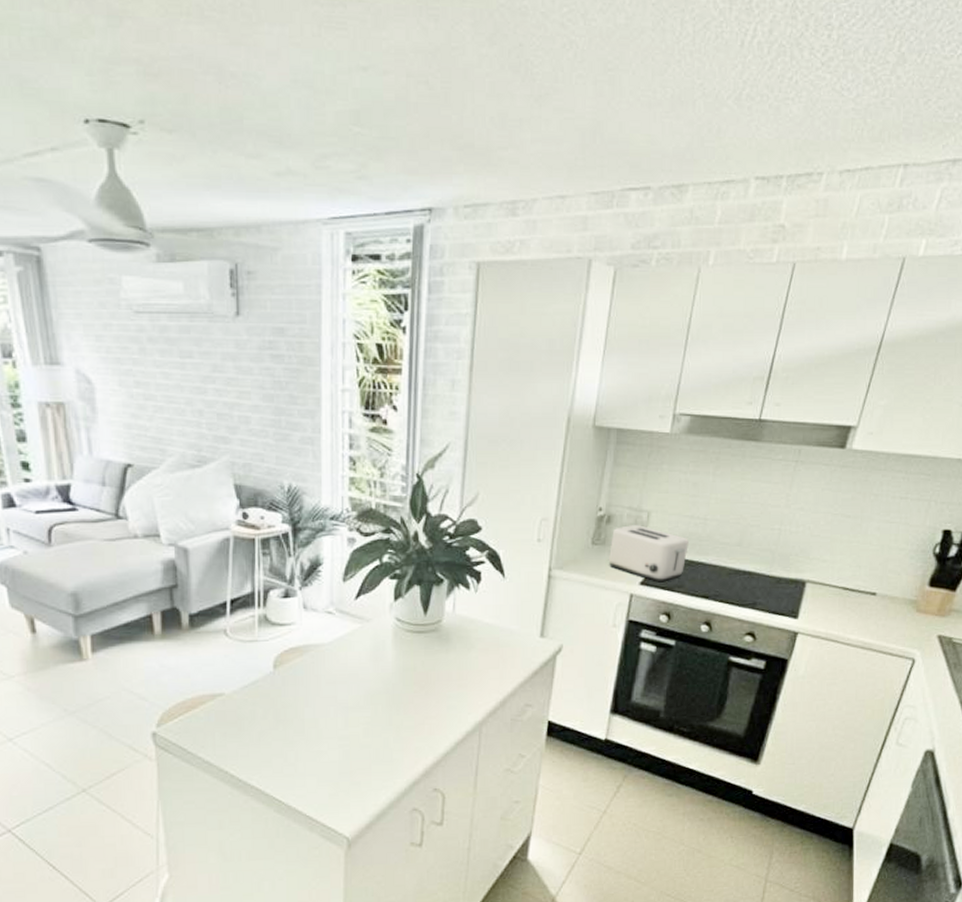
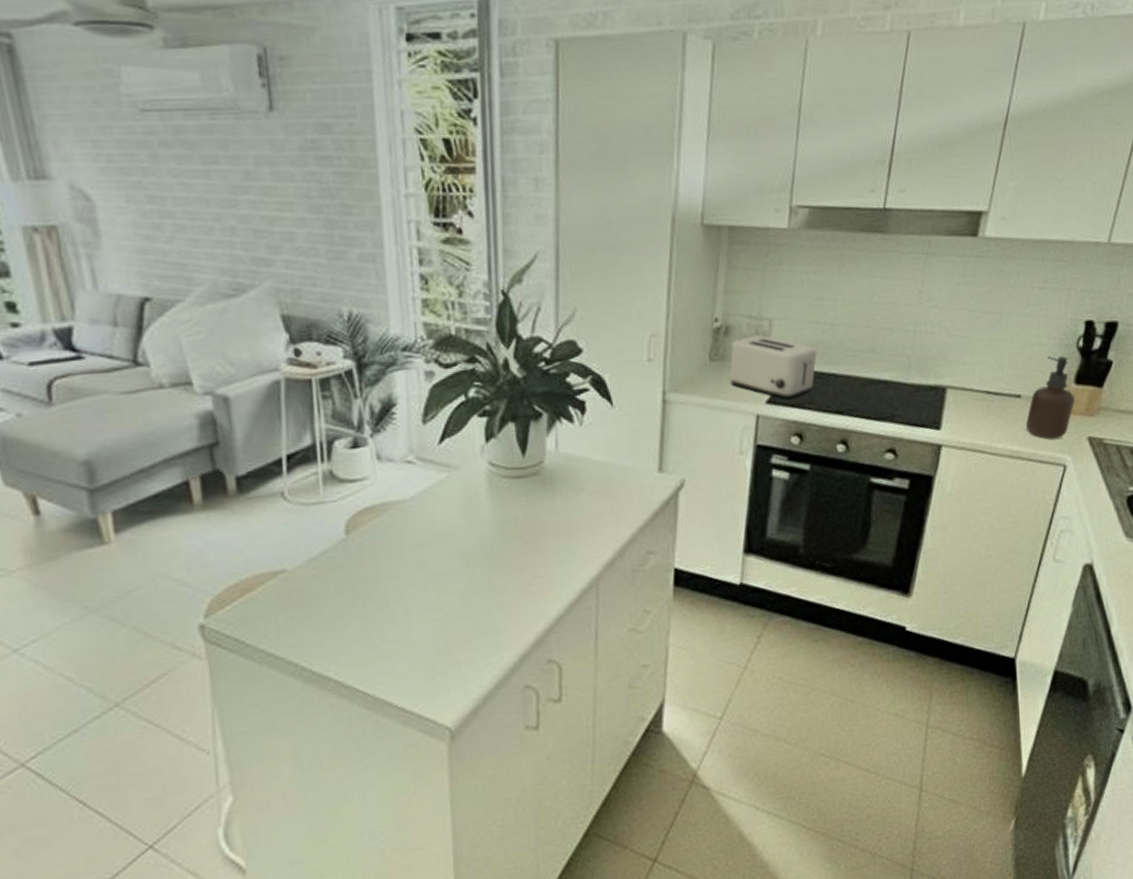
soap dispenser: none [878,559,928,635] -> present [1025,355,1075,439]

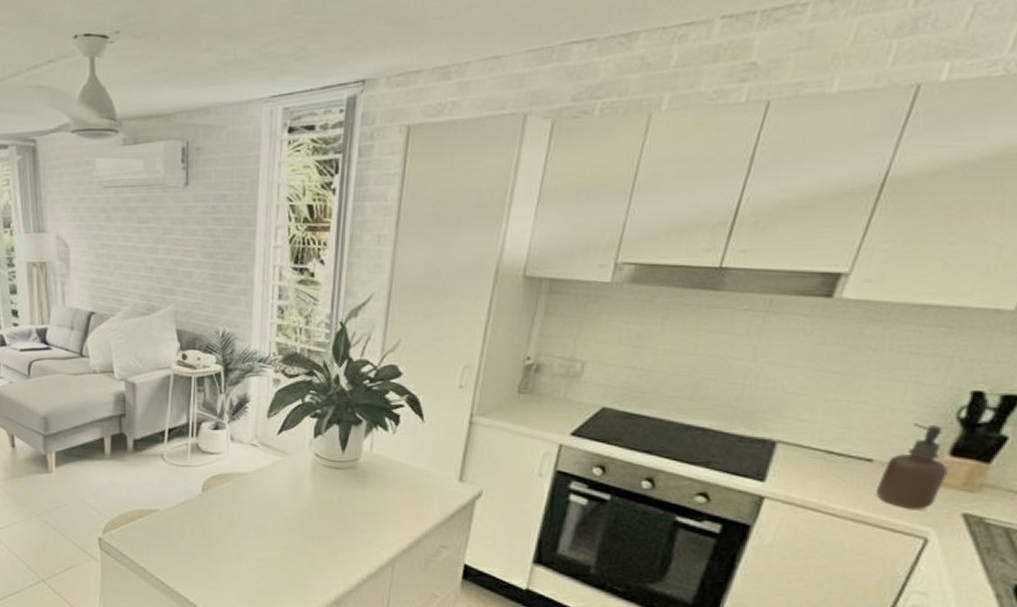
toaster: present [730,335,817,400] -> none [536,375,629,434]

